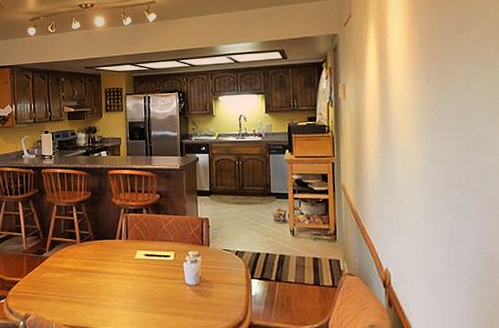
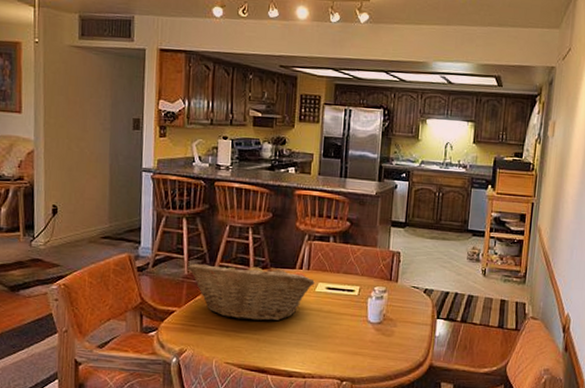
fruit basket: none [25,234,135,287] -> present [187,260,316,321]

